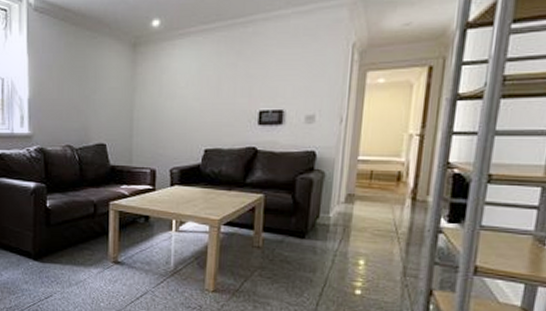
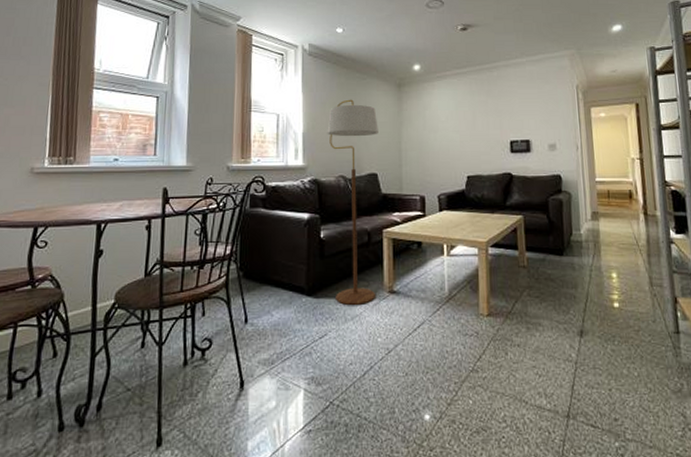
floor lamp: none [54,61,109,272] -> present [327,99,378,305]

